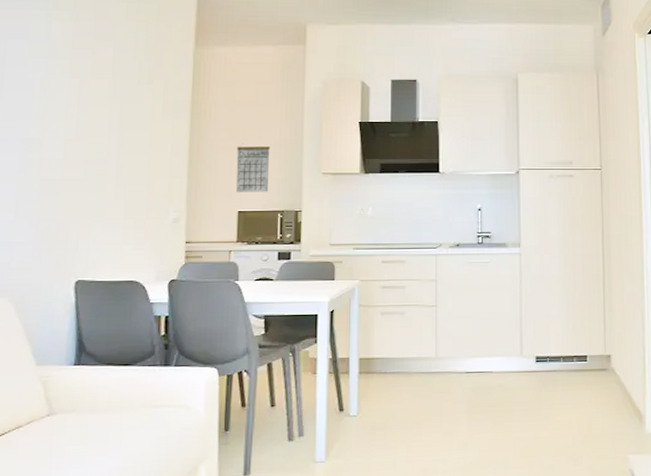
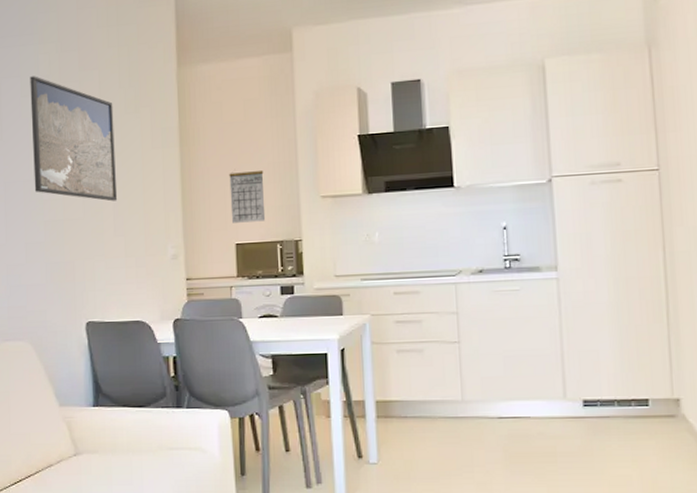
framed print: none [32,39,126,165] -> present [30,76,118,202]

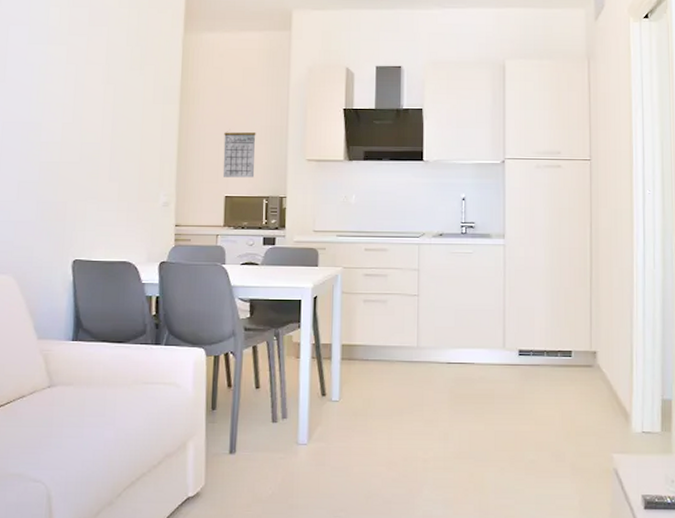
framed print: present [30,76,118,202] -> none [33,26,119,149]

